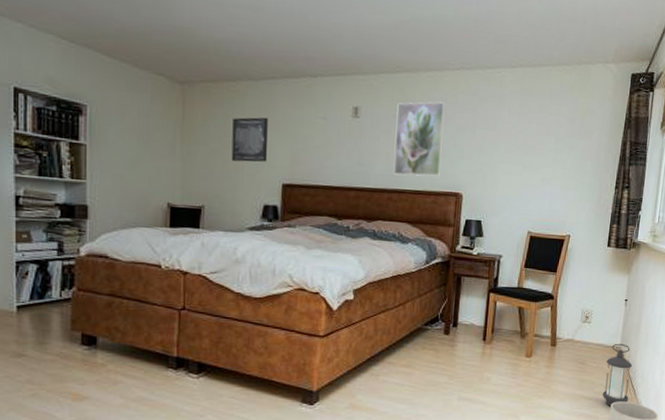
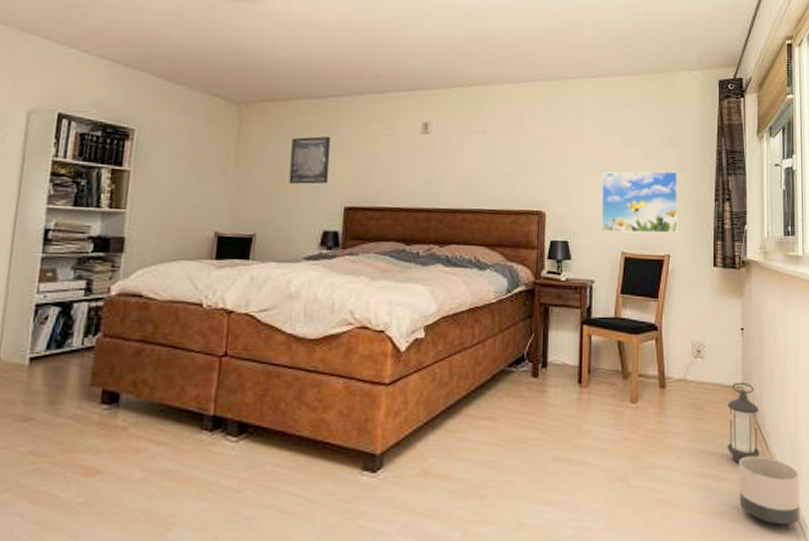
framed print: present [394,101,446,176] -> none [467,114,522,194]
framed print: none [511,158,585,217] -> present [601,170,679,234]

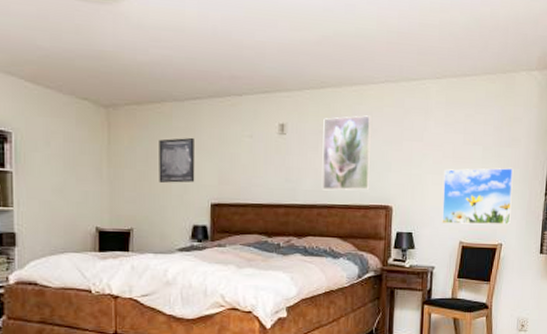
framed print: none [467,114,522,194] -> present [322,115,371,191]

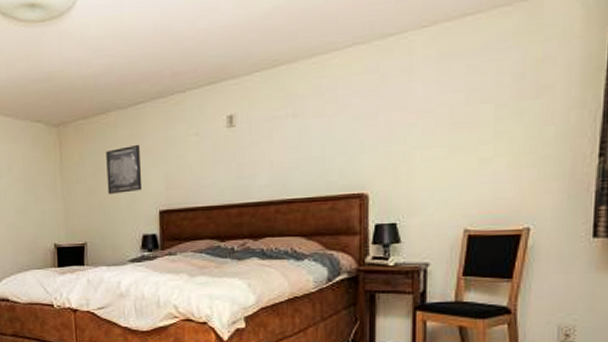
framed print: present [322,115,371,191] -> none [278,89,338,184]
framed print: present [442,167,514,225] -> none [437,125,545,208]

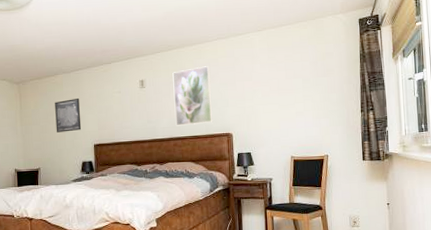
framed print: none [278,89,338,184] -> present [172,66,213,126]

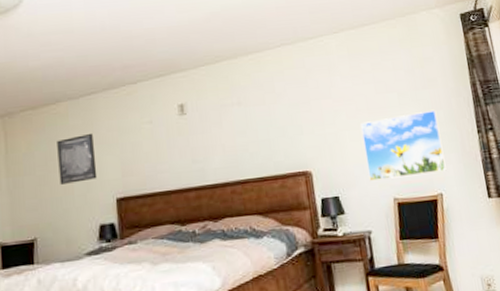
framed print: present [172,66,213,126] -> none [223,81,284,166]
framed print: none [272,92,333,143] -> present [360,109,447,181]

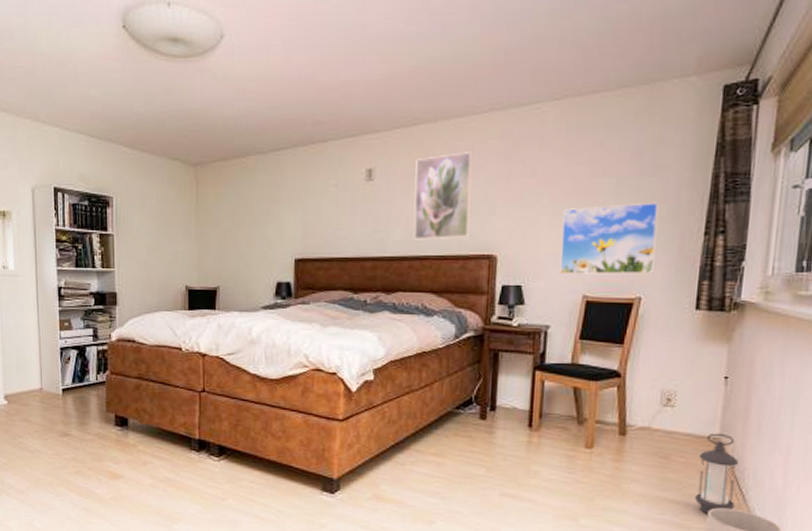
wall art: present [57,133,98,185] -> none [243,190,279,239]
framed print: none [223,81,284,166] -> present [414,152,473,240]

